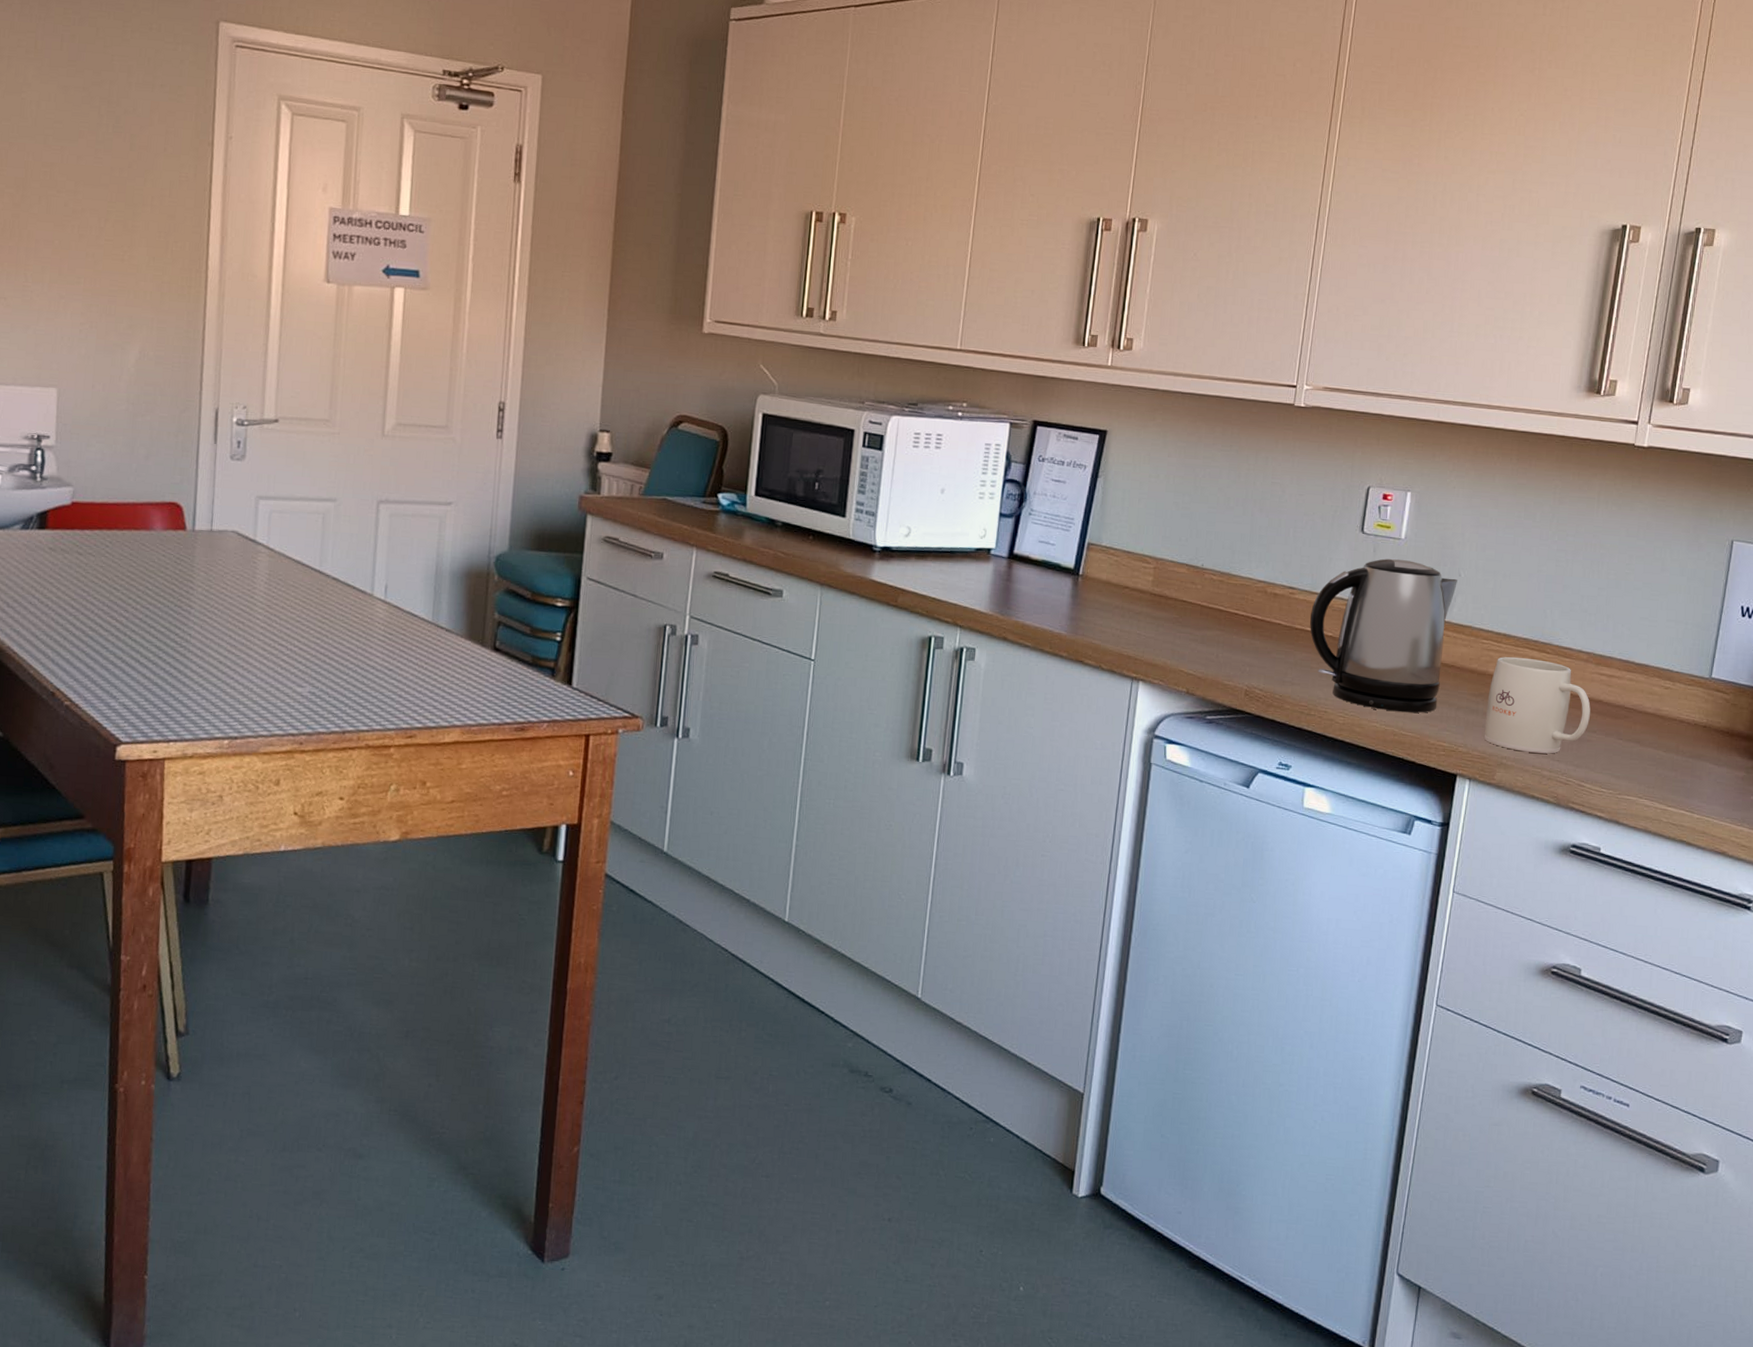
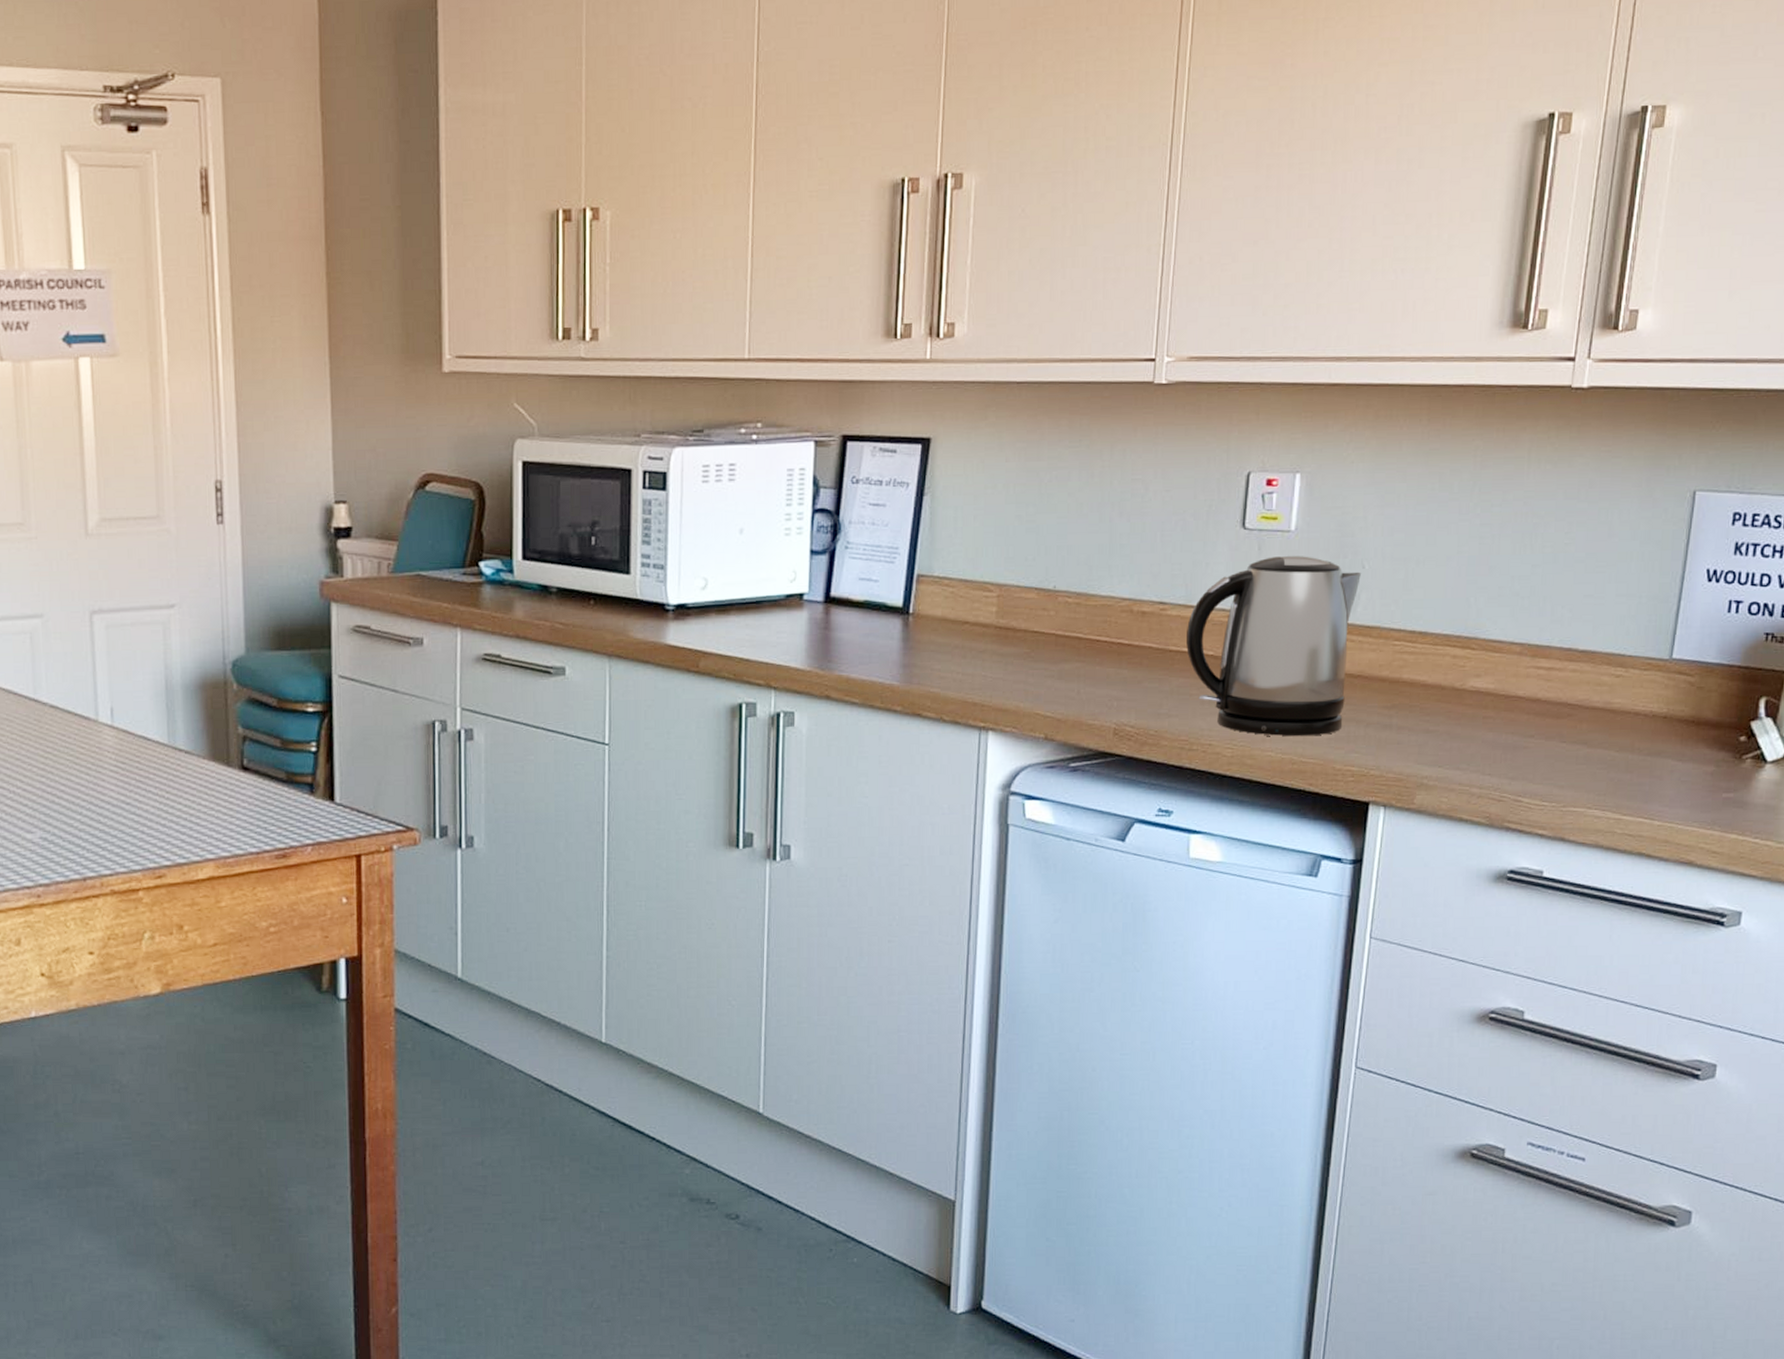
mug: present [1484,656,1591,754] -> none [1401,657,1527,768]

